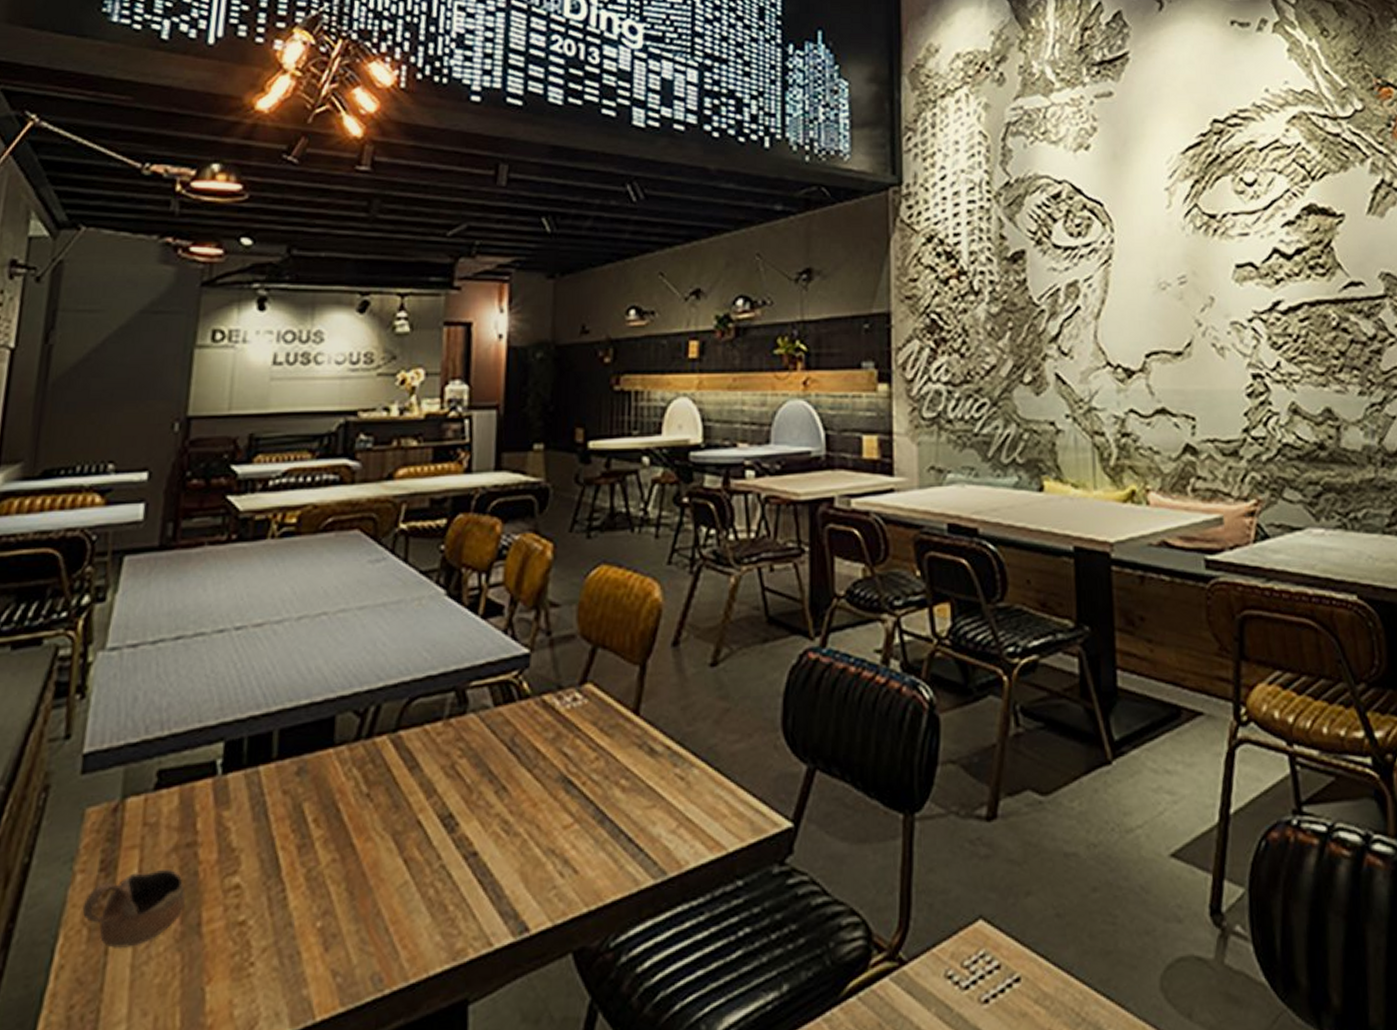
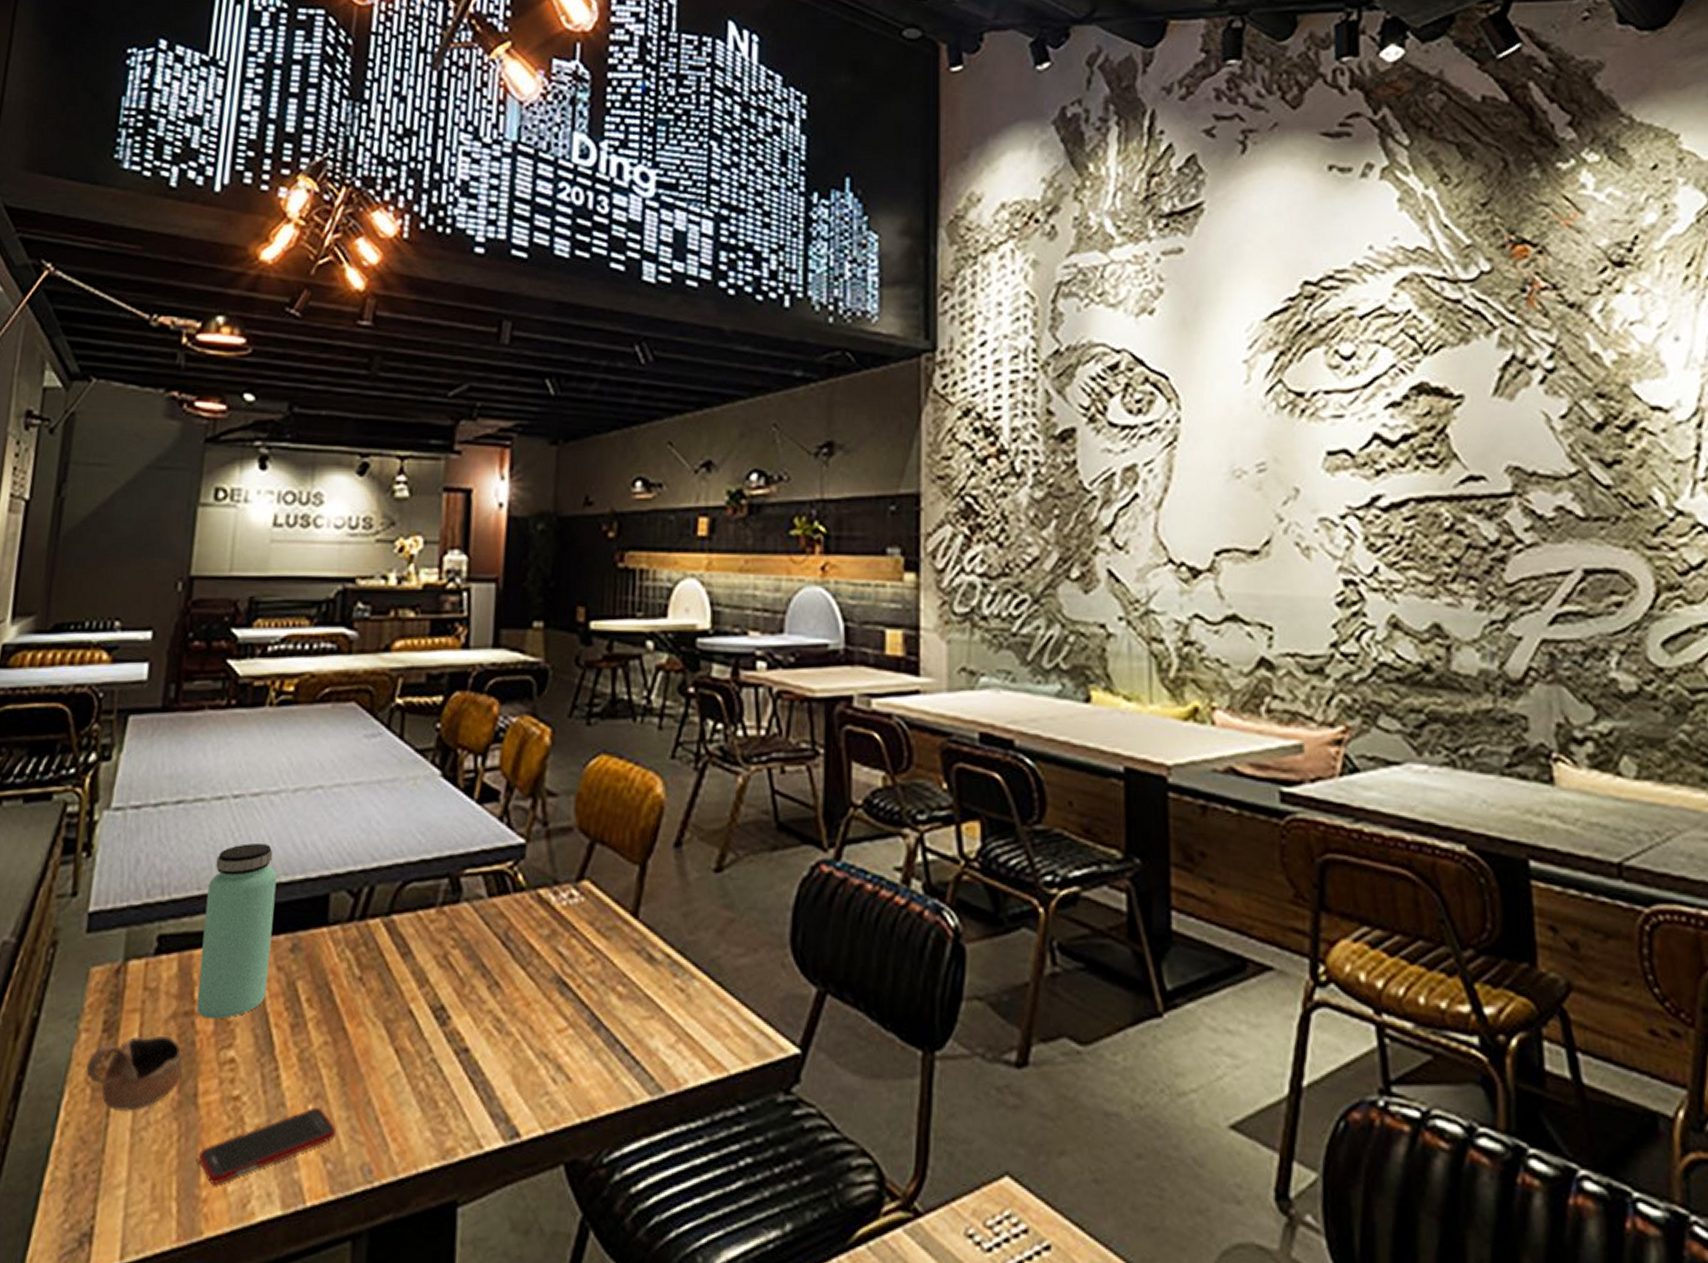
bottle: none [199,671,282,848] -> present [196,842,277,1019]
cell phone: none [203,923,345,1010] -> present [199,1107,336,1184]

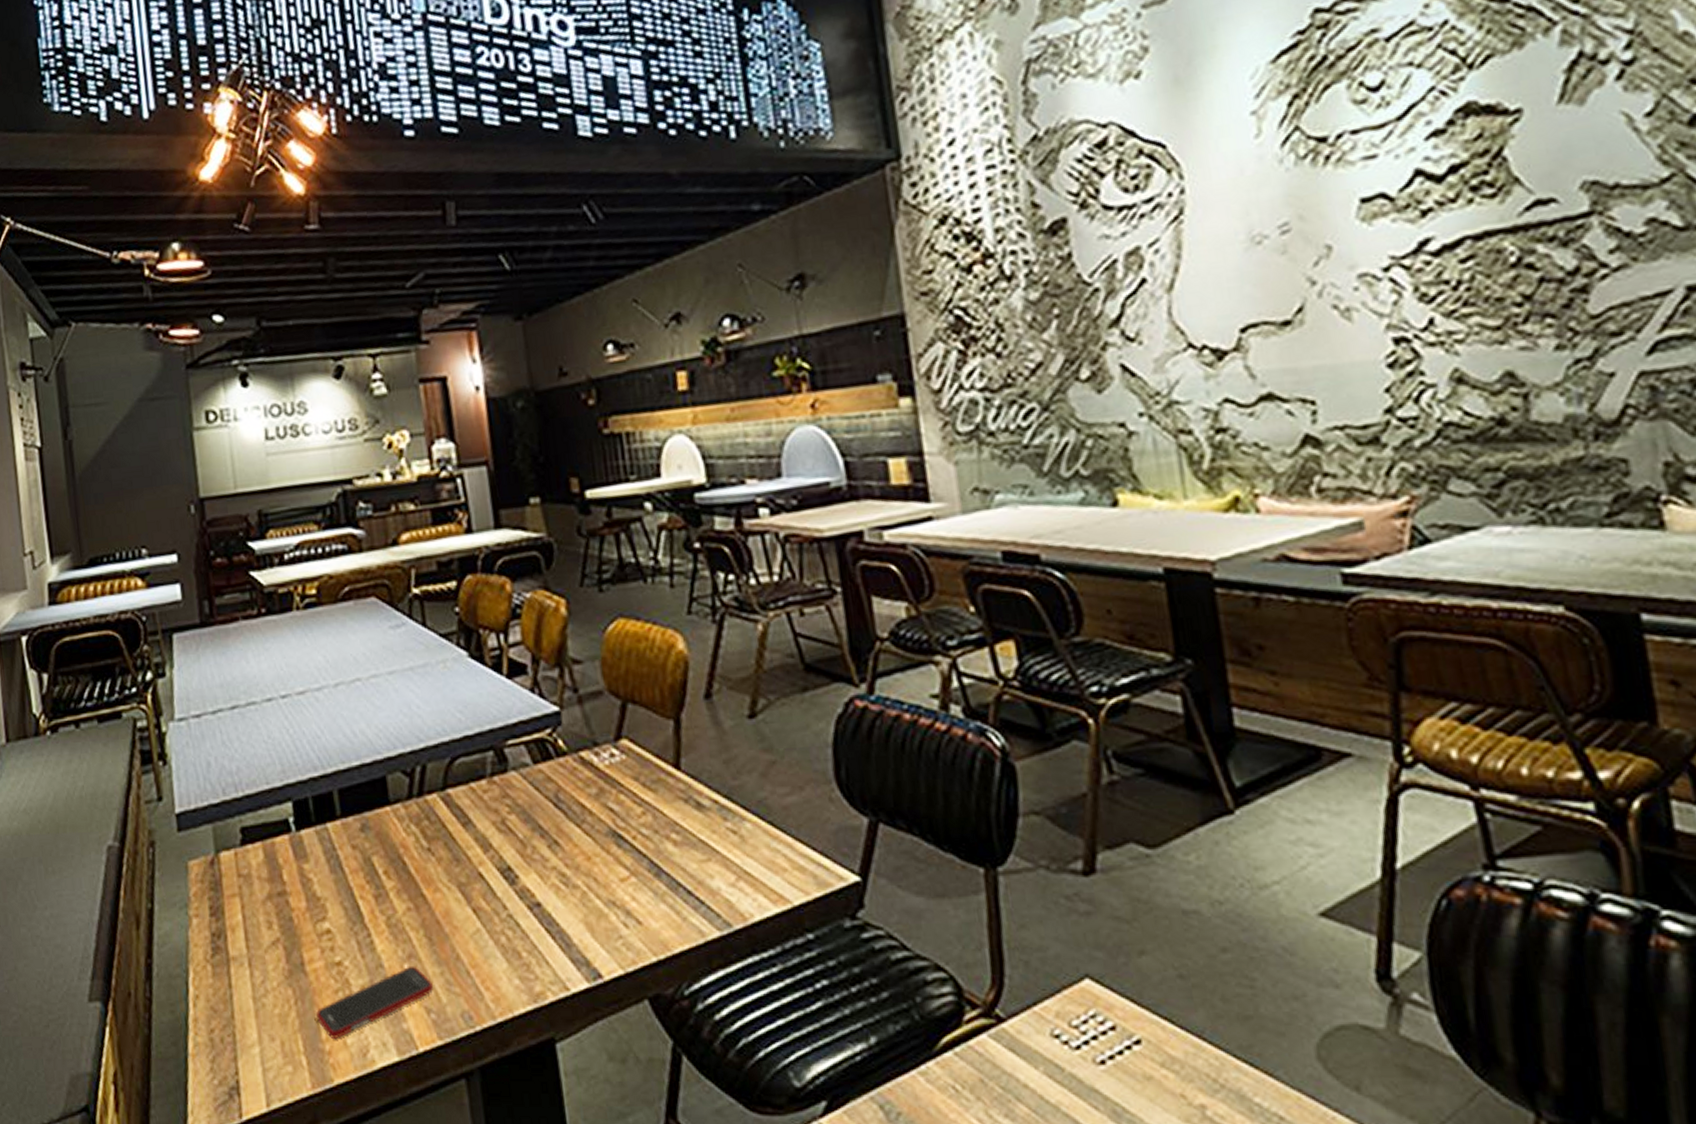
cup: present [86,1035,183,1112] -> none [203,914,287,984]
bottle: present [196,842,277,1019] -> none [275,736,347,897]

